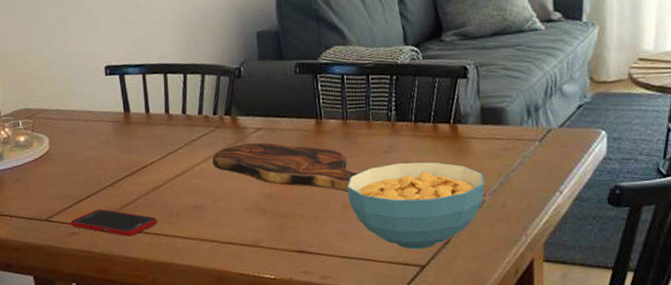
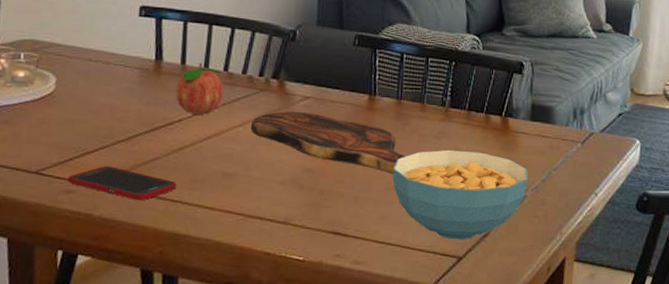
fruit: none [144,110,186,157] -> present [175,63,224,115]

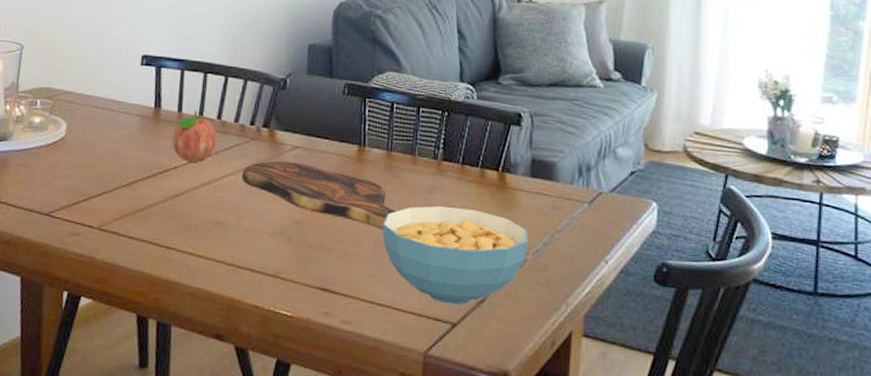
cell phone: present [67,166,177,201] -> none [74,210,172,247]

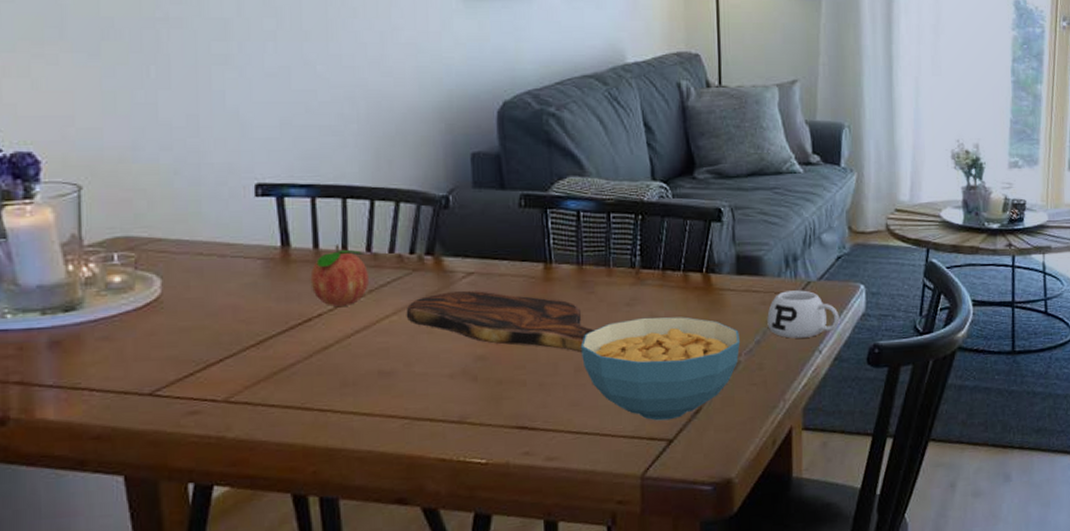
mug: none [556,198,629,247] -> present [767,290,840,339]

